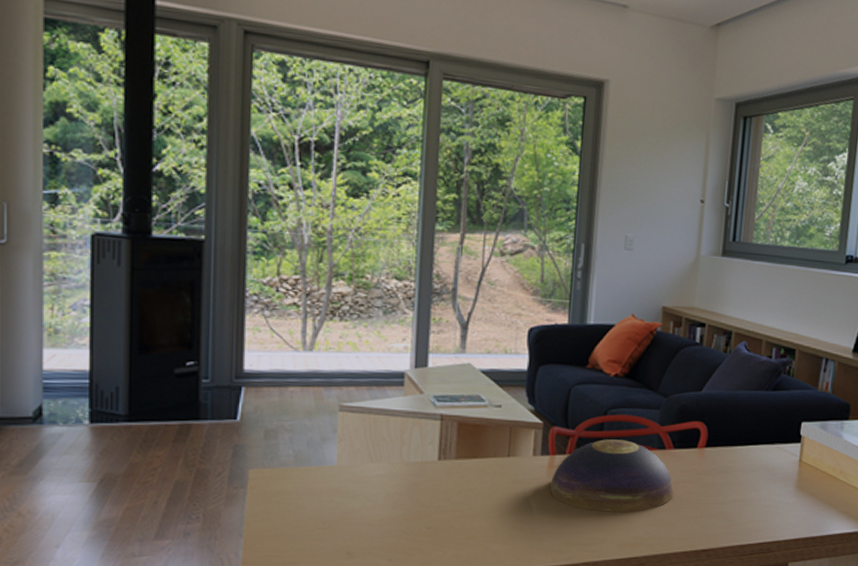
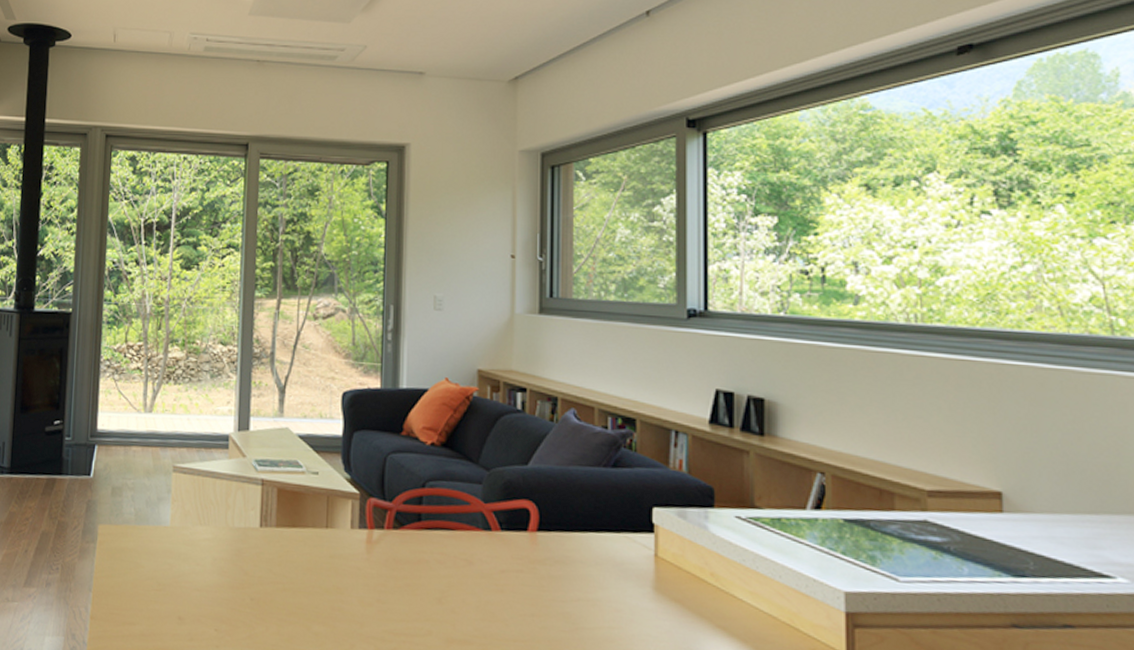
decorative bowl: present [549,439,674,512] -> none [369,515,504,602]

